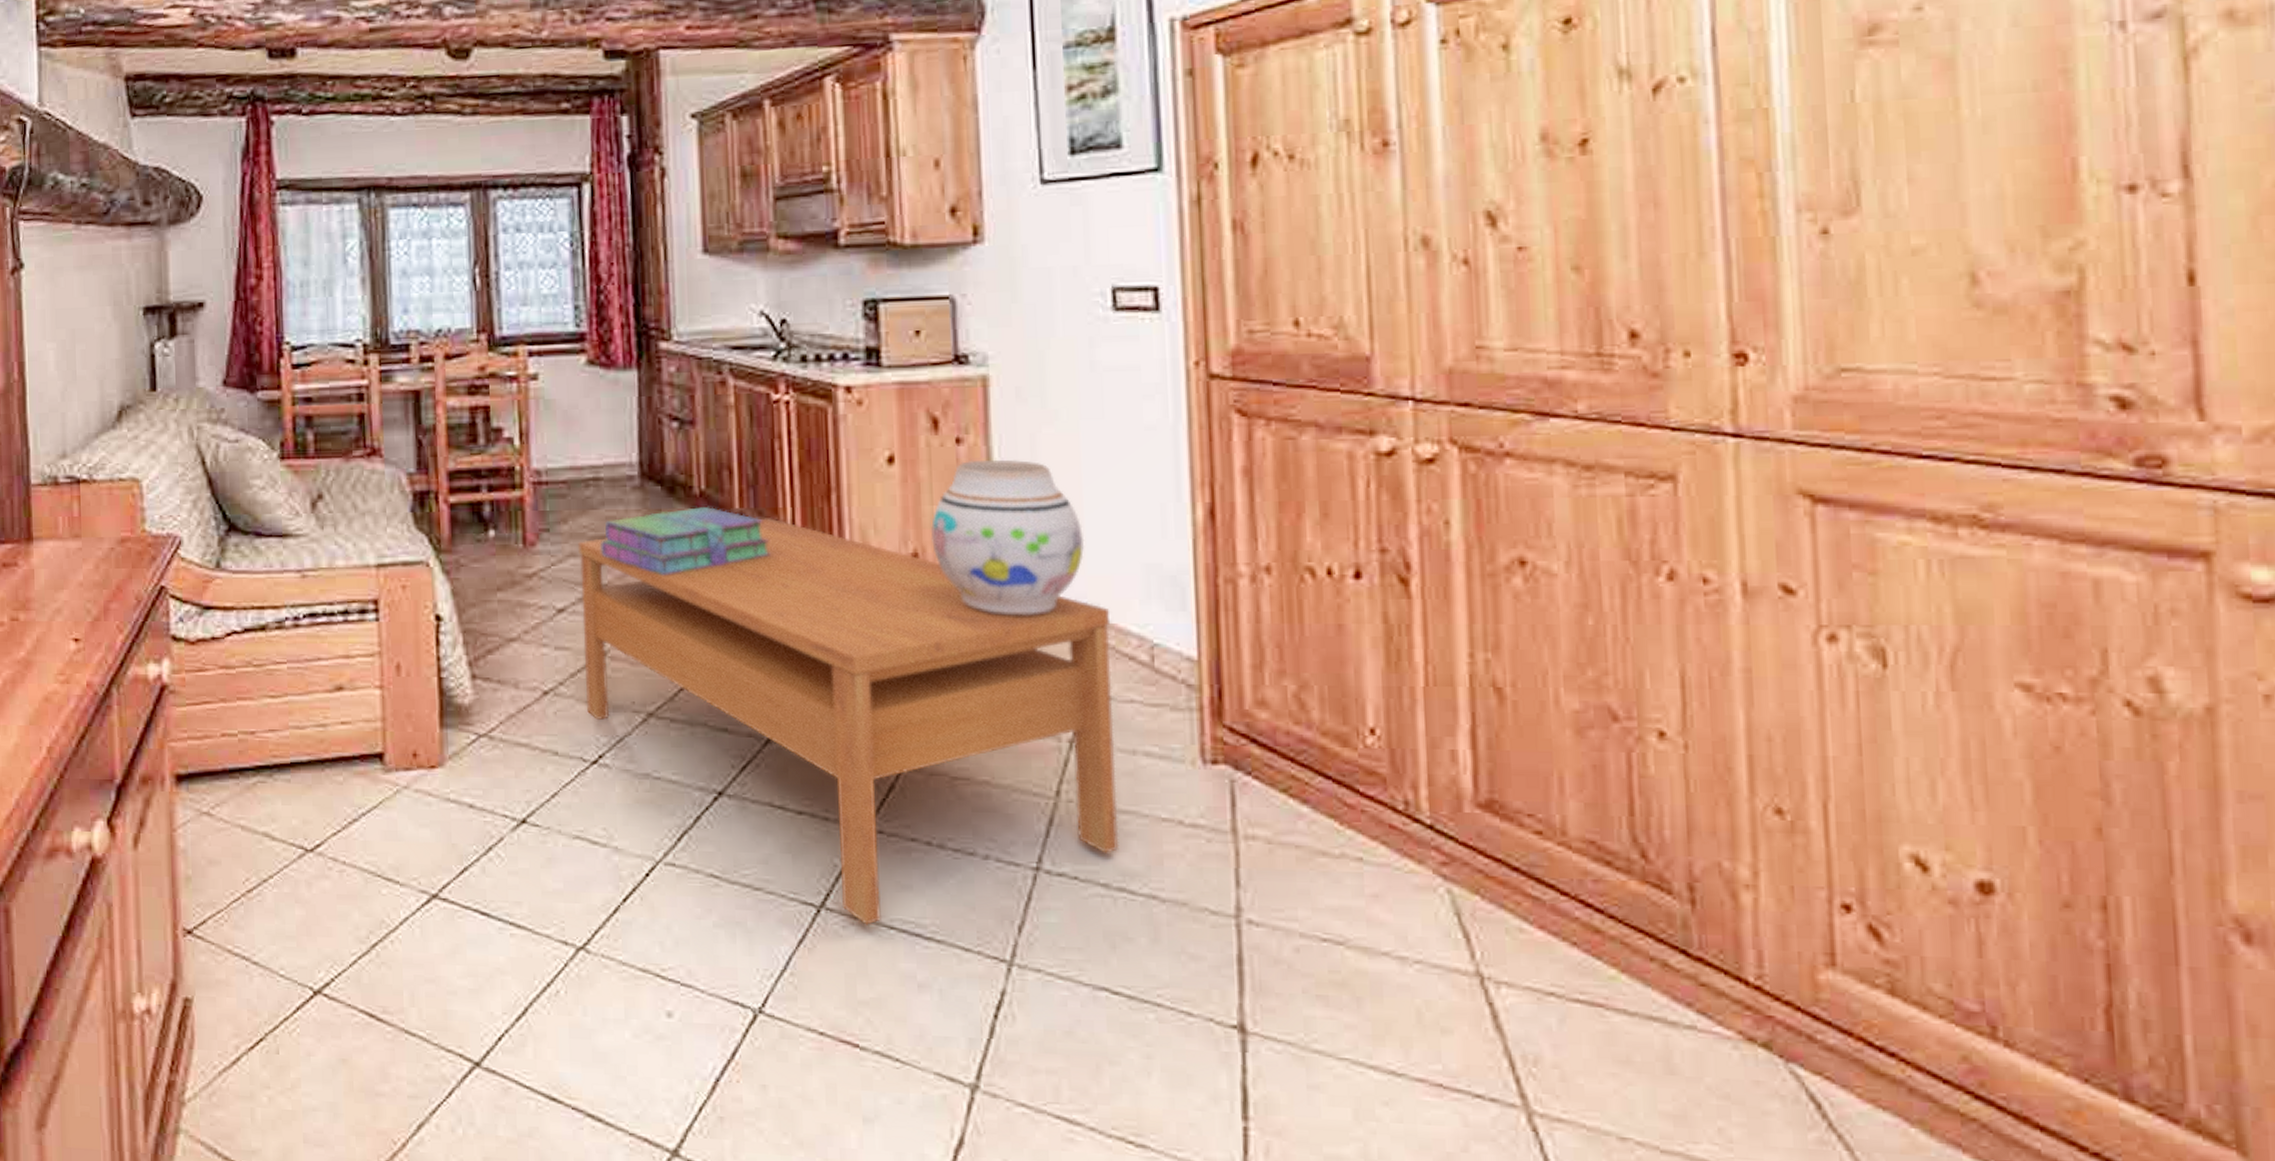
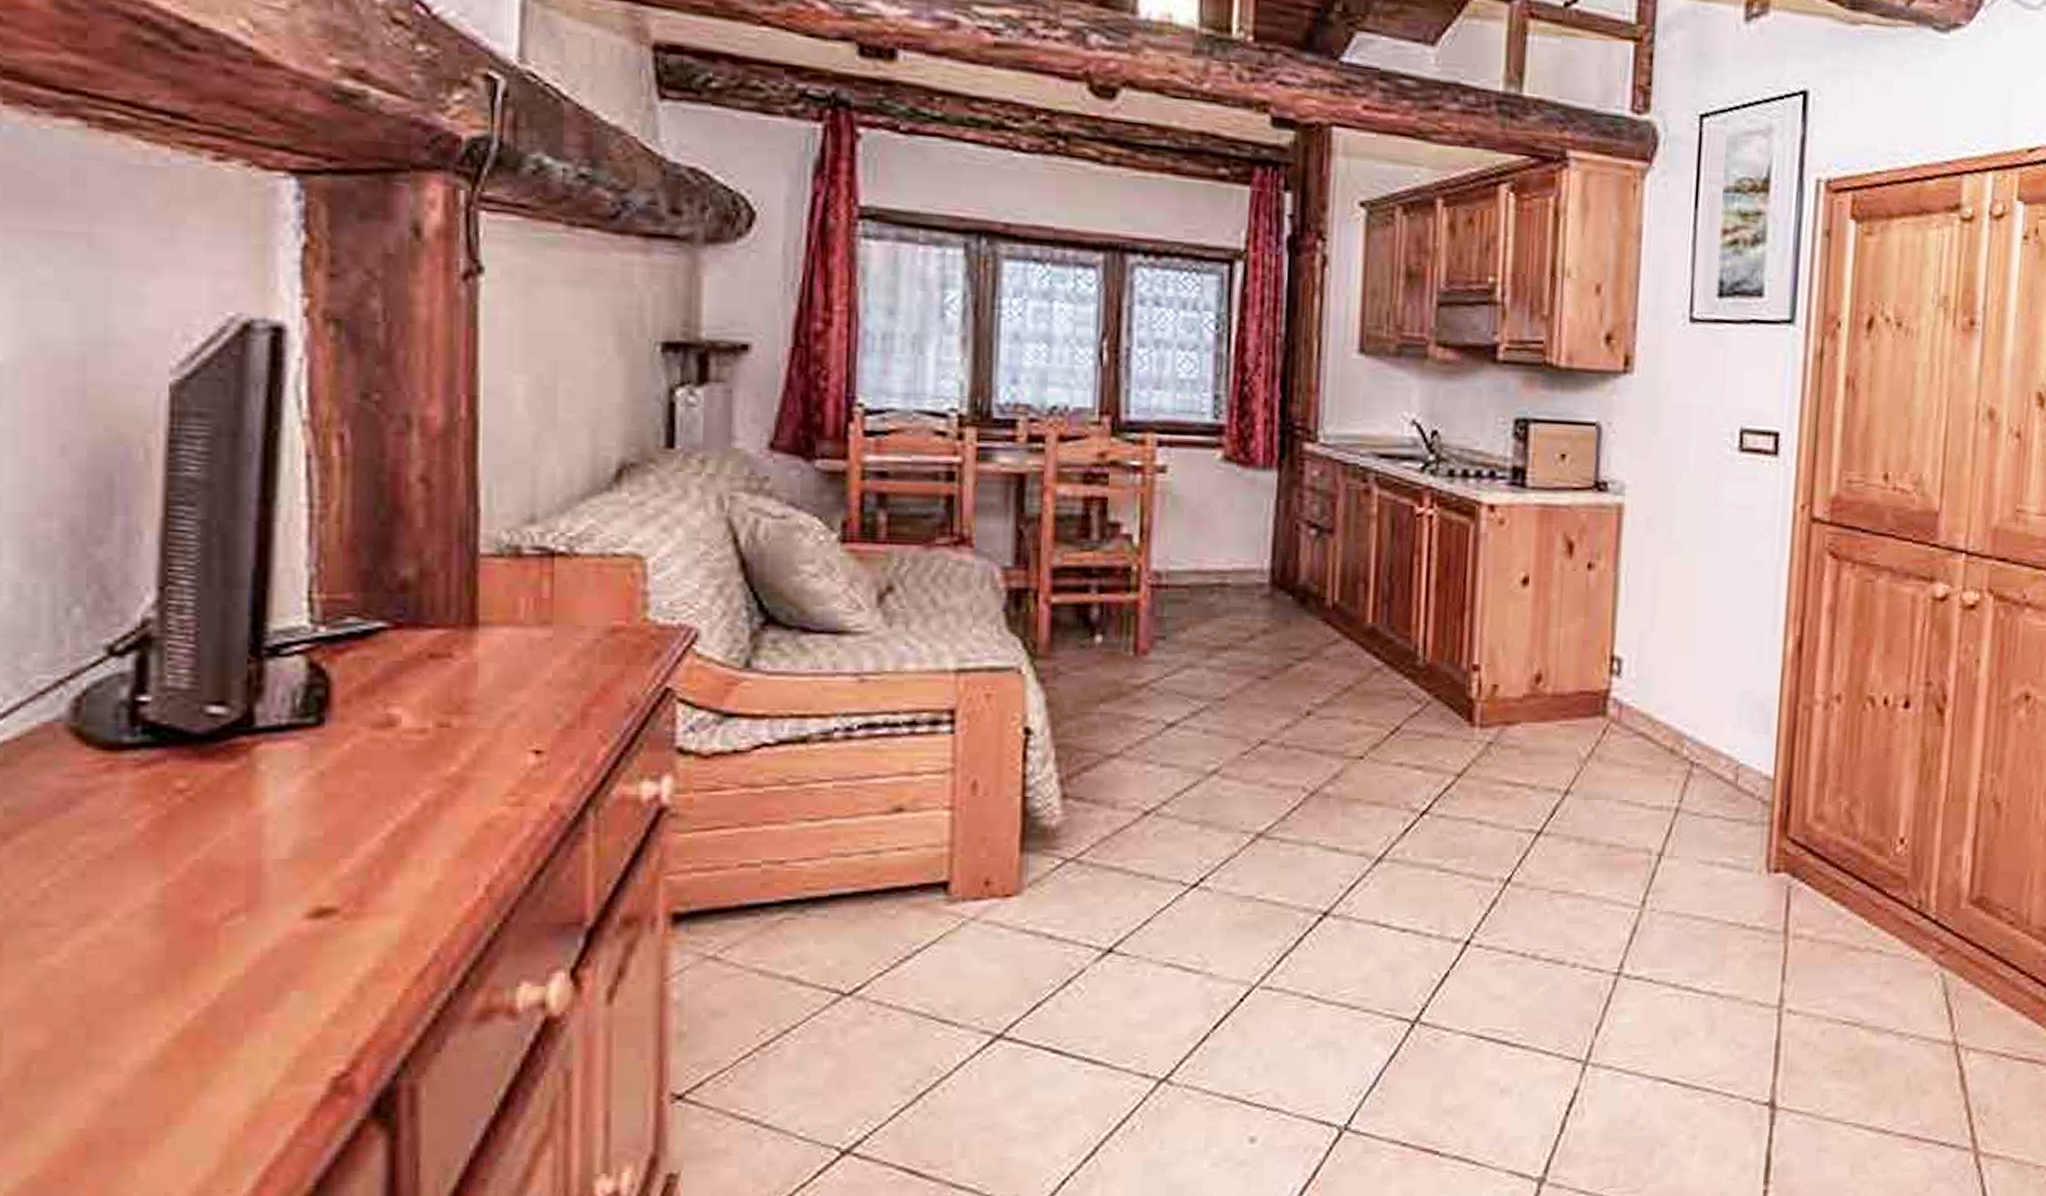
coffee table: present [578,518,1120,925] -> none [1191,634,1705,1036]
stack of books: present [601,507,771,576] -> none [1221,620,1400,690]
vase: present [930,459,1085,616] -> none [1555,585,1692,737]

